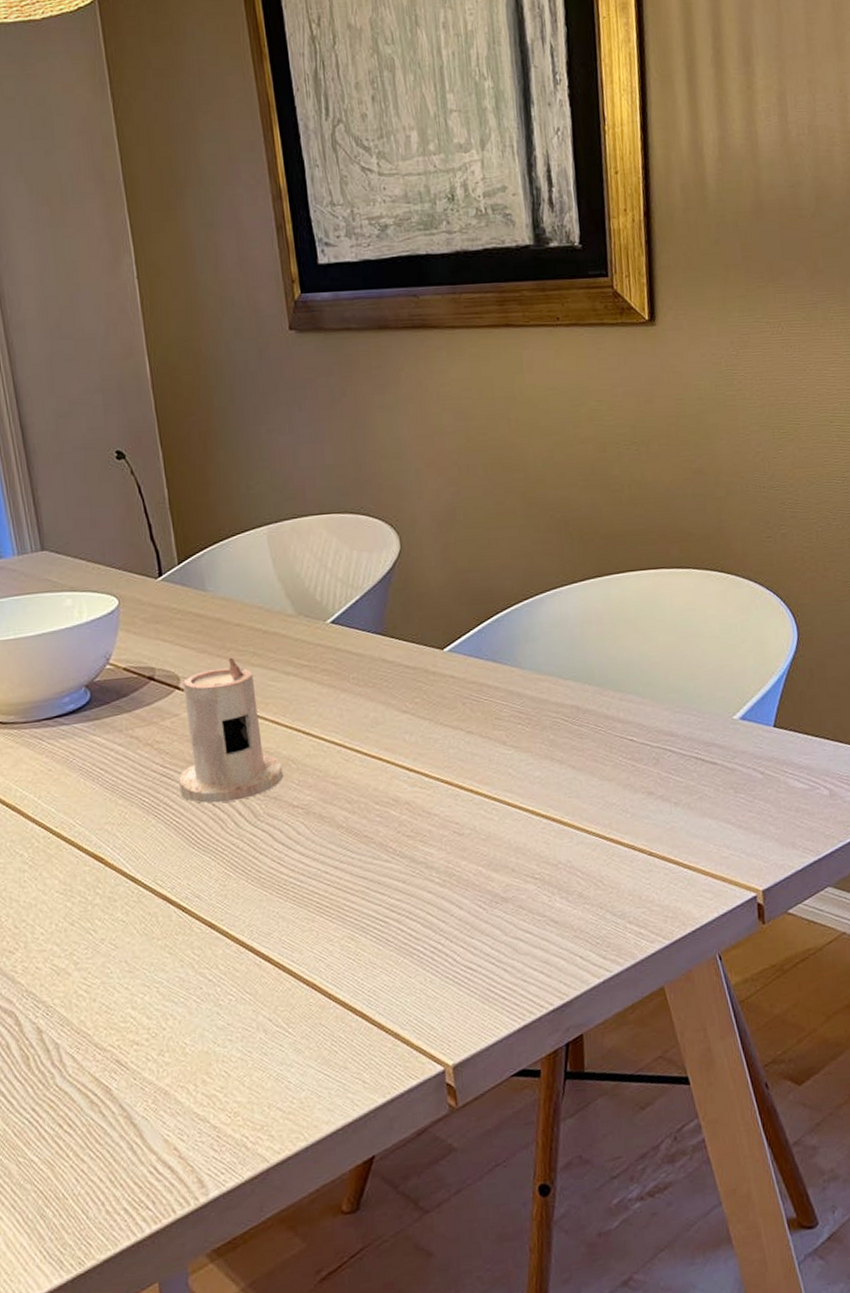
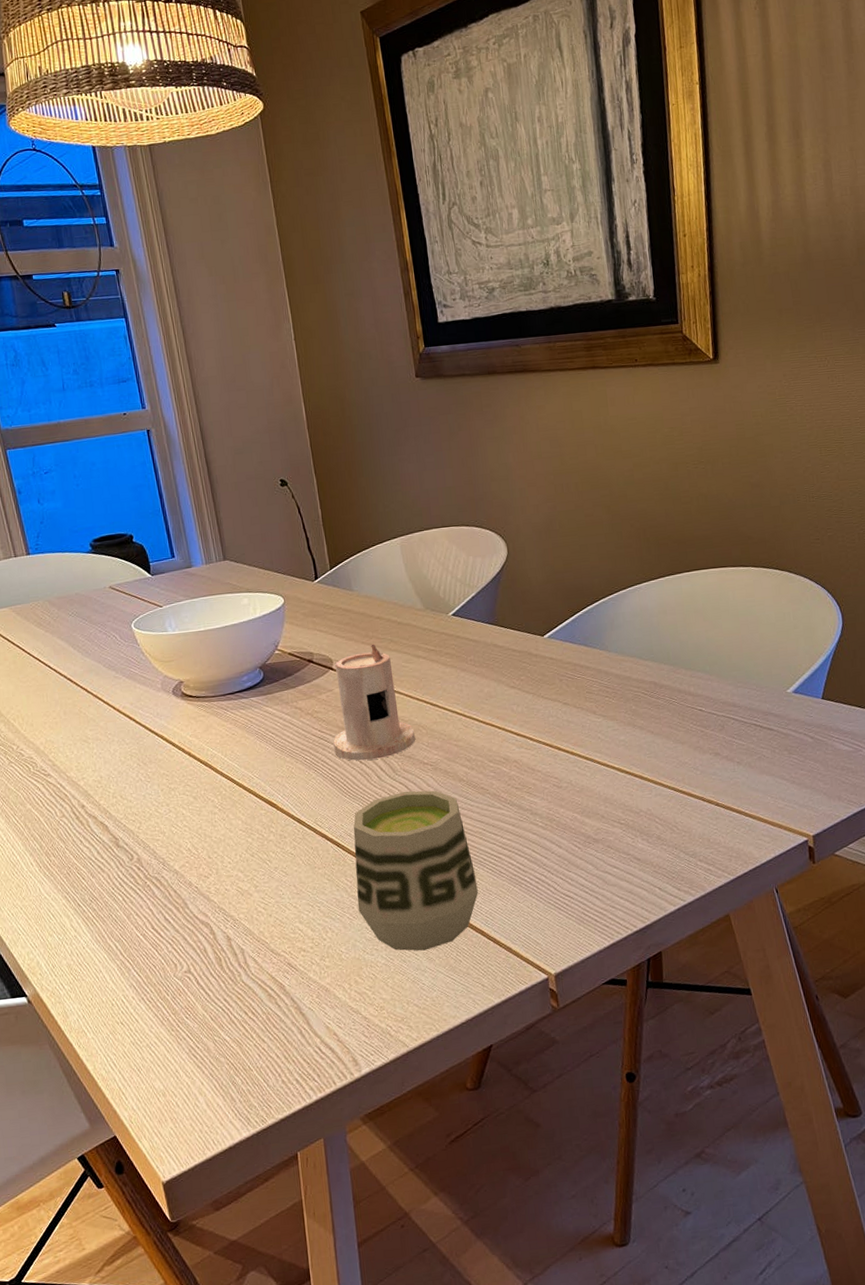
cup: none [202,839,359,1041] -> present [353,790,478,951]

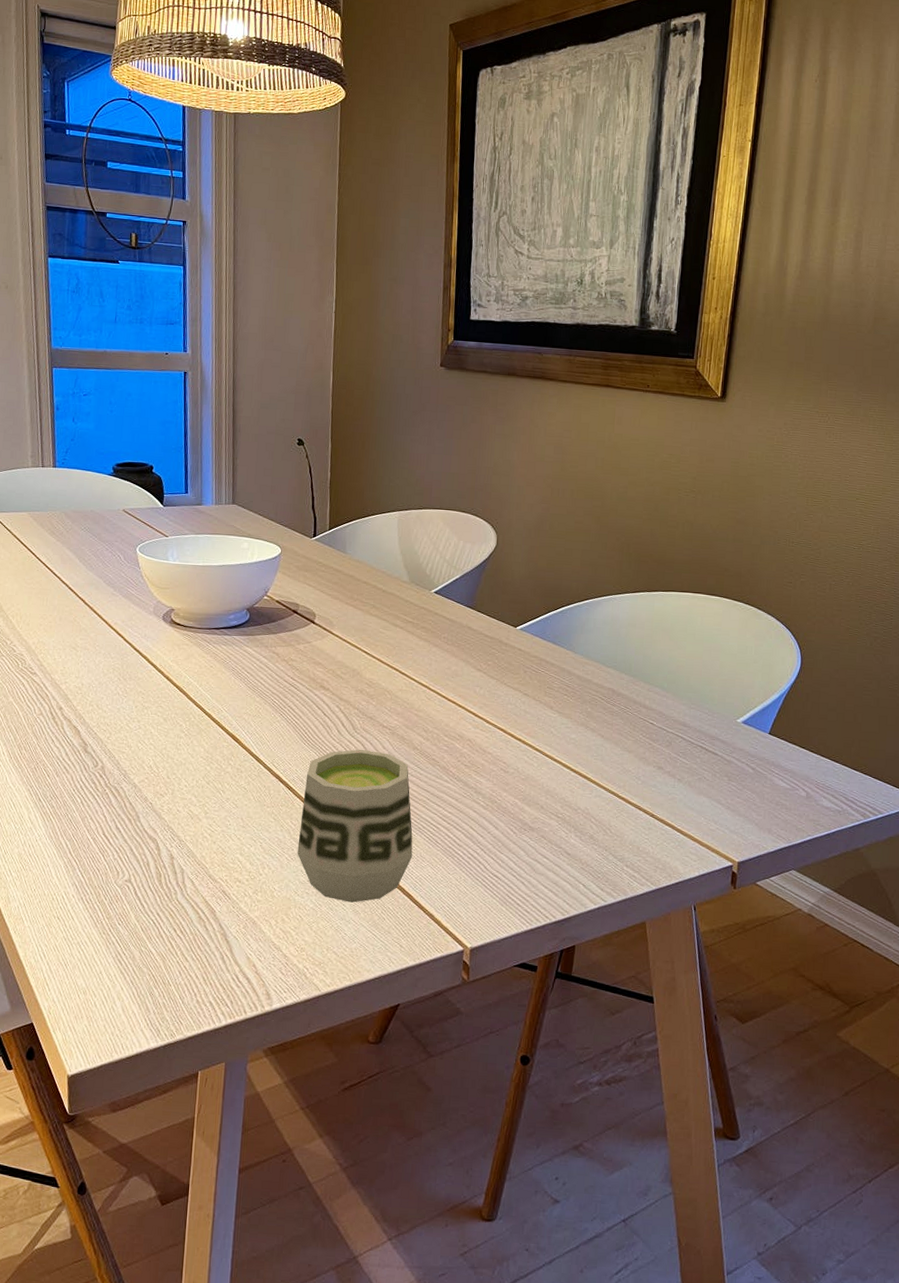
candle: present [333,643,416,761] -> none [302,606,380,715]

